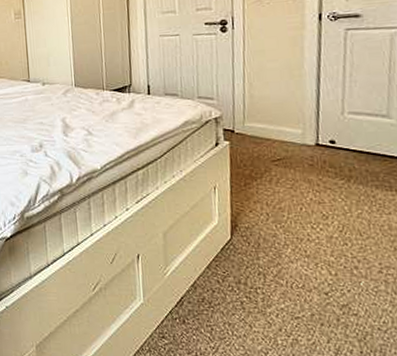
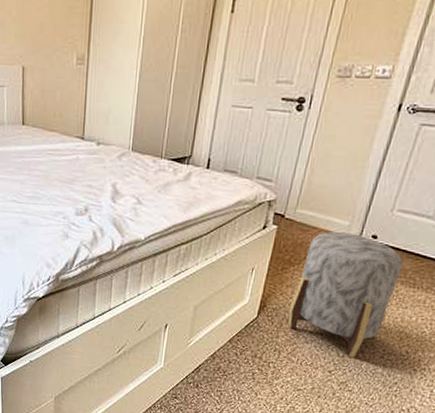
stool: none [262,140,372,275] -> present [288,231,404,358]

